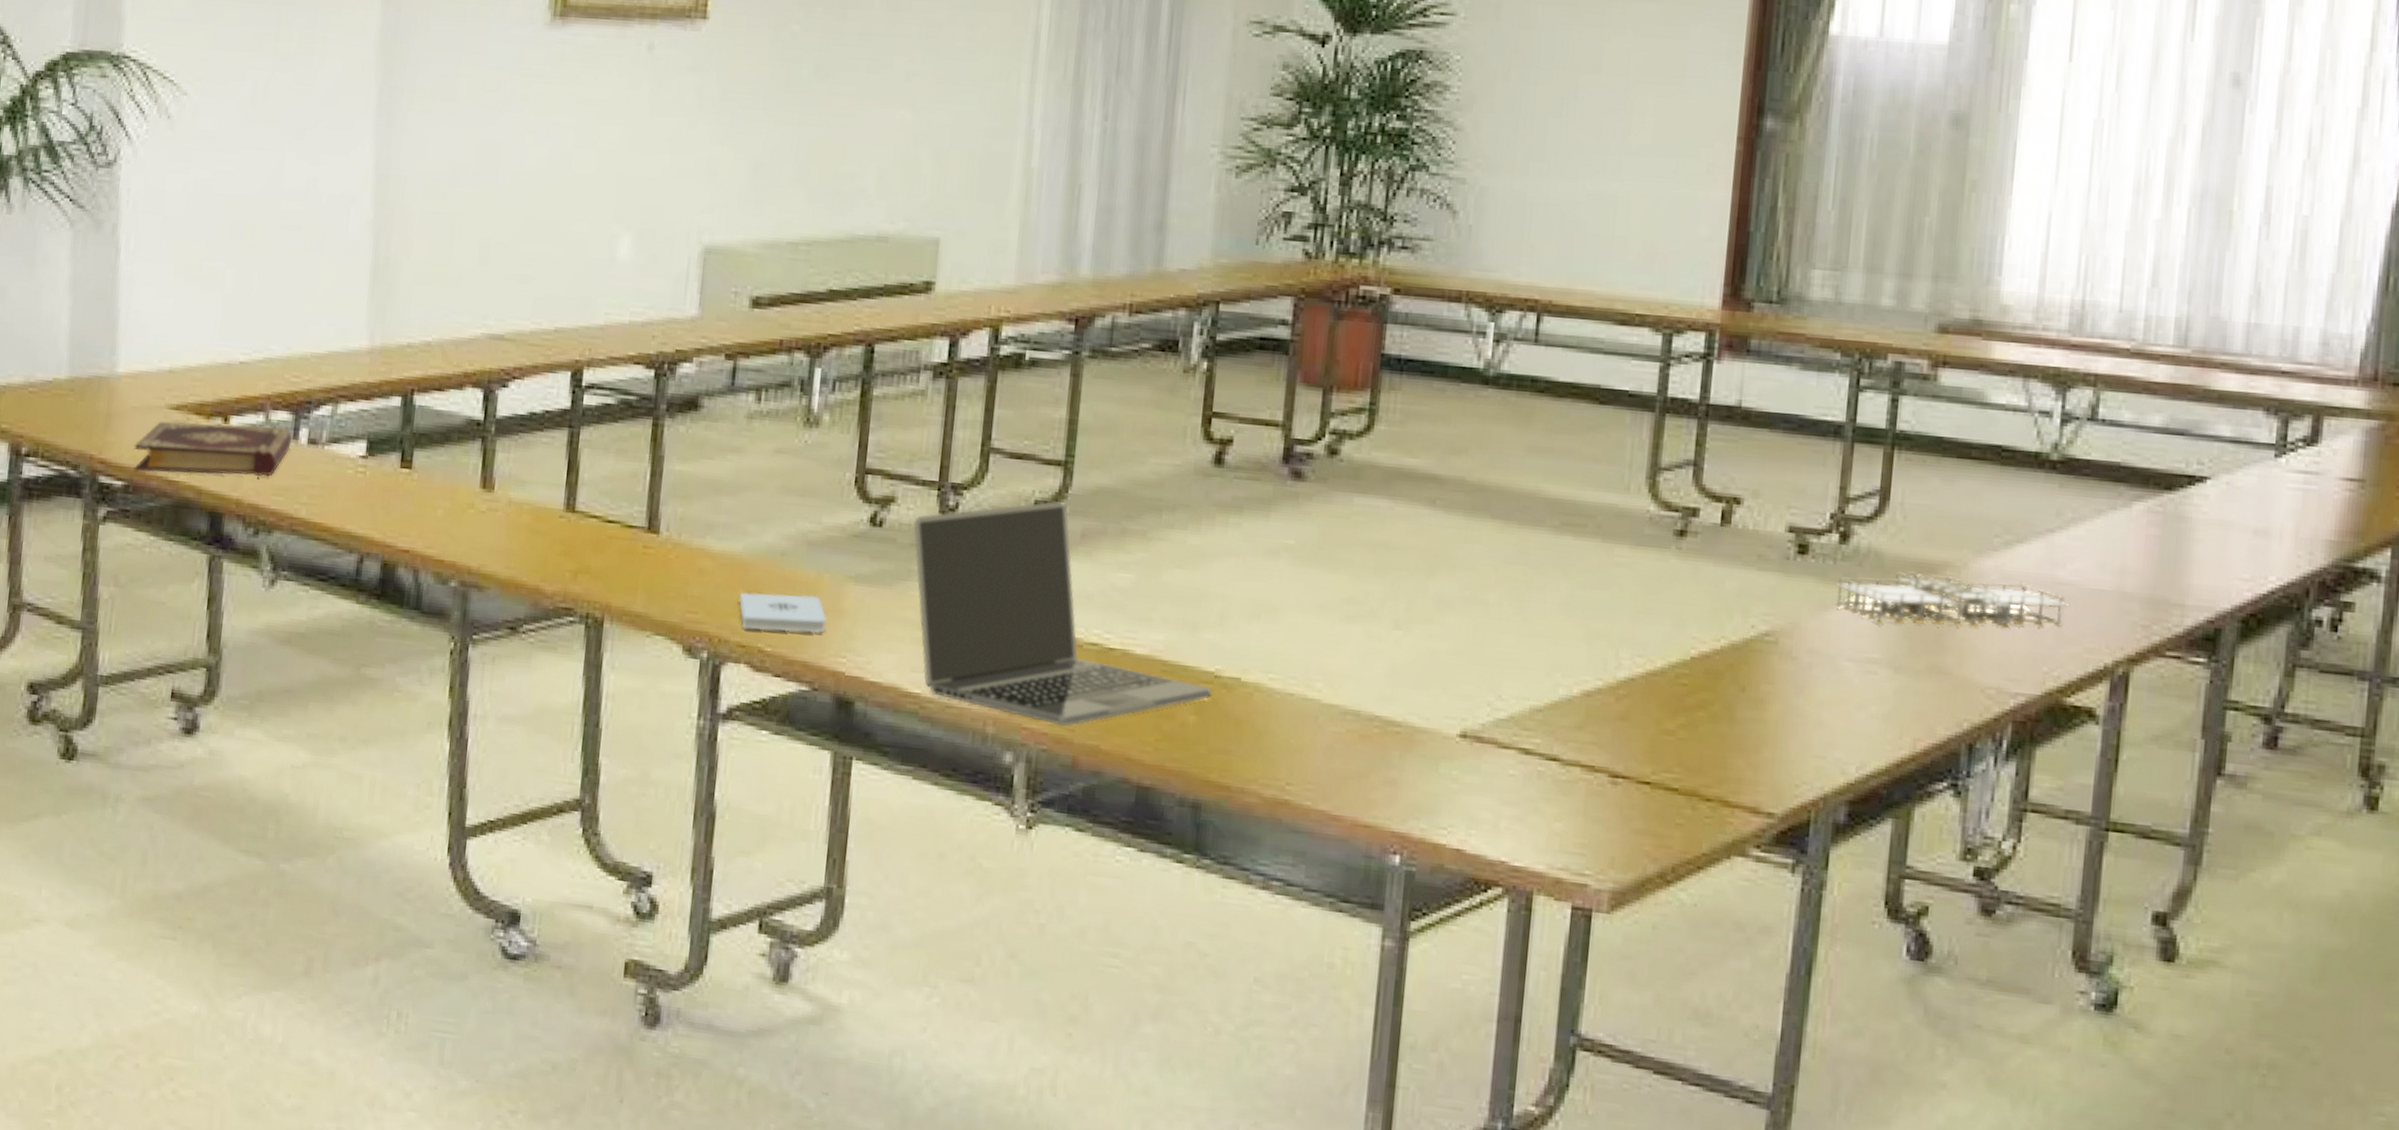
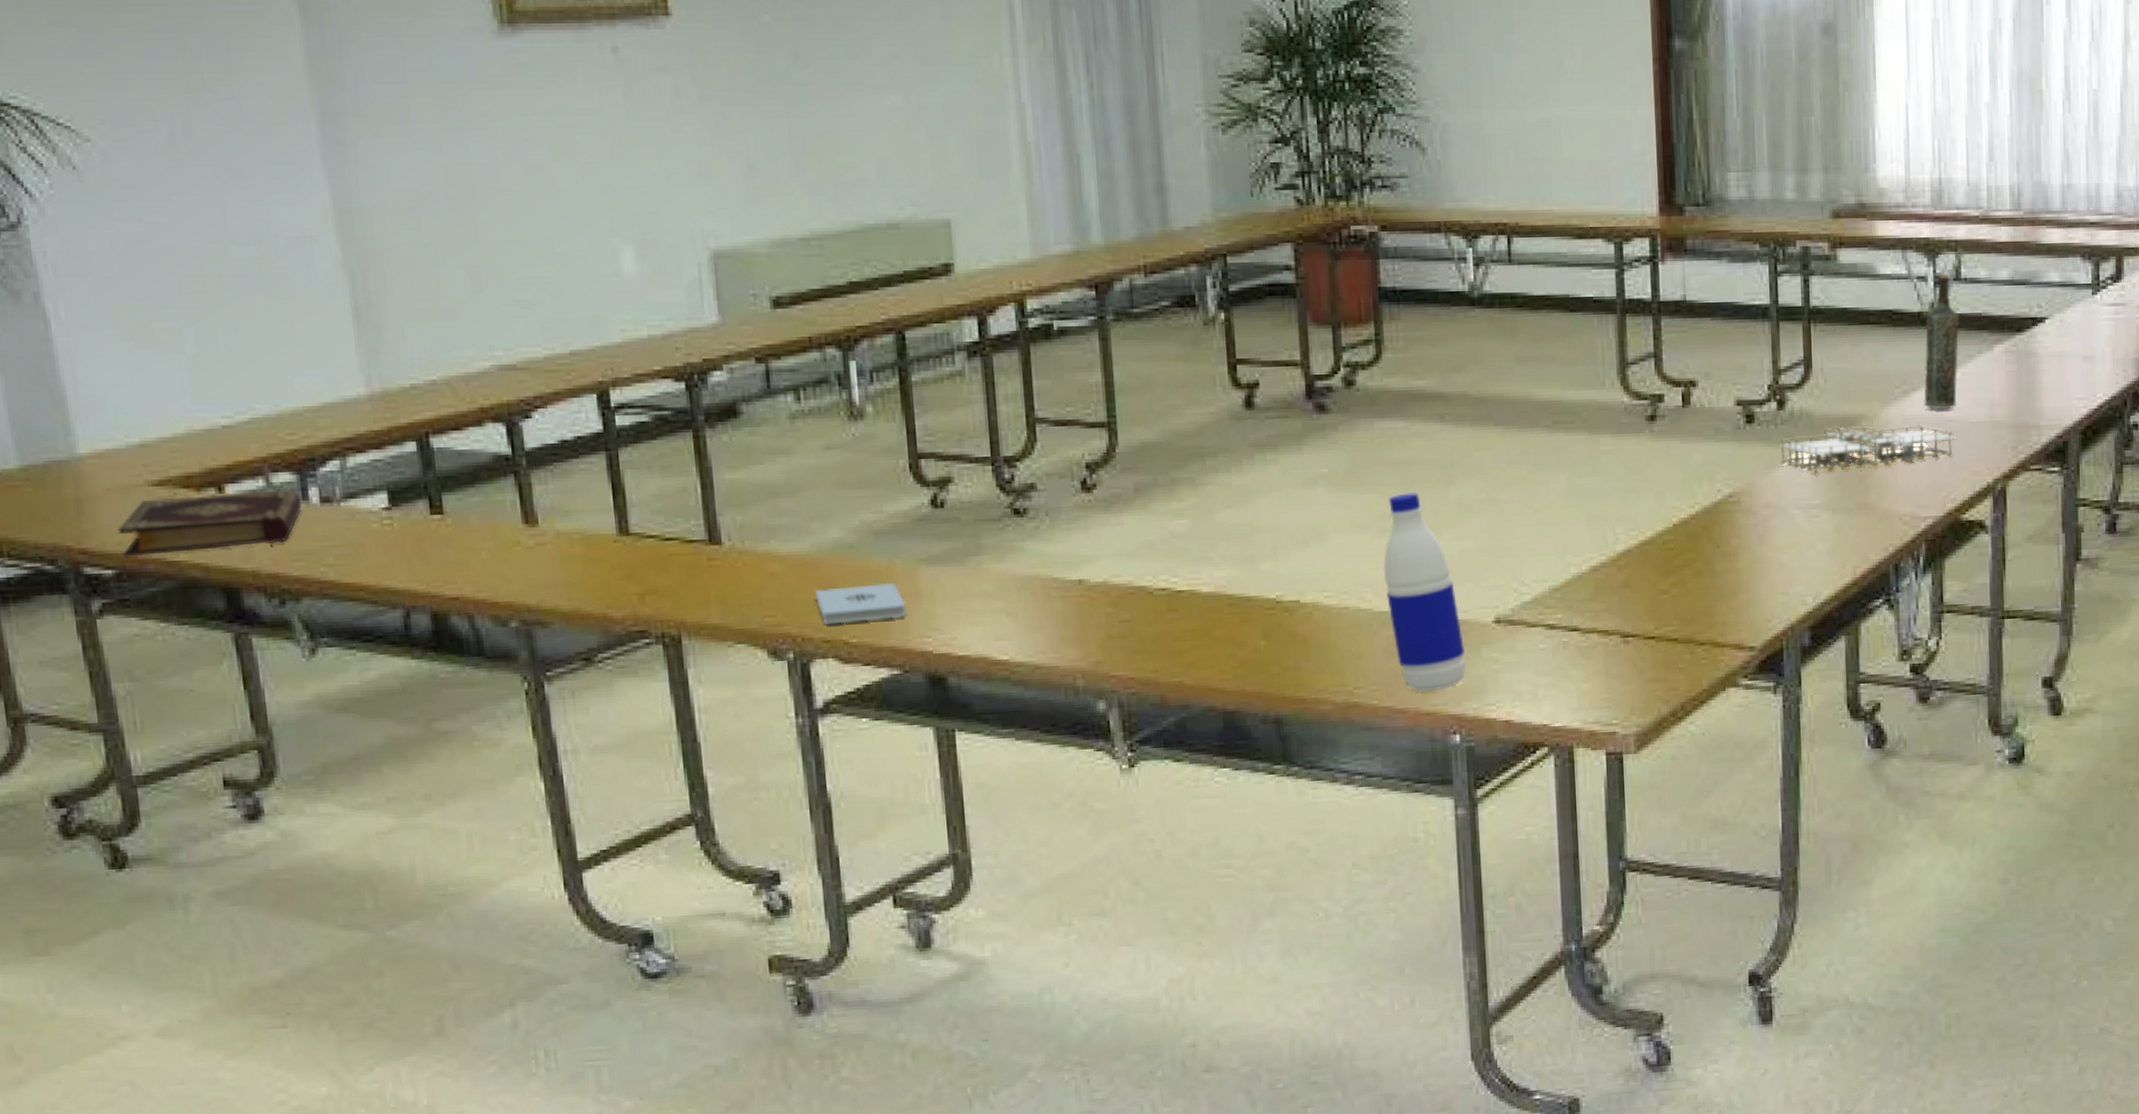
laptop: present [913,500,1212,726] -> none [974,460,1276,669]
water bottle: none [1338,578,1421,803] -> present [1383,493,1466,692]
bottle: none [2030,410,2090,570] -> present [1924,274,1959,410]

